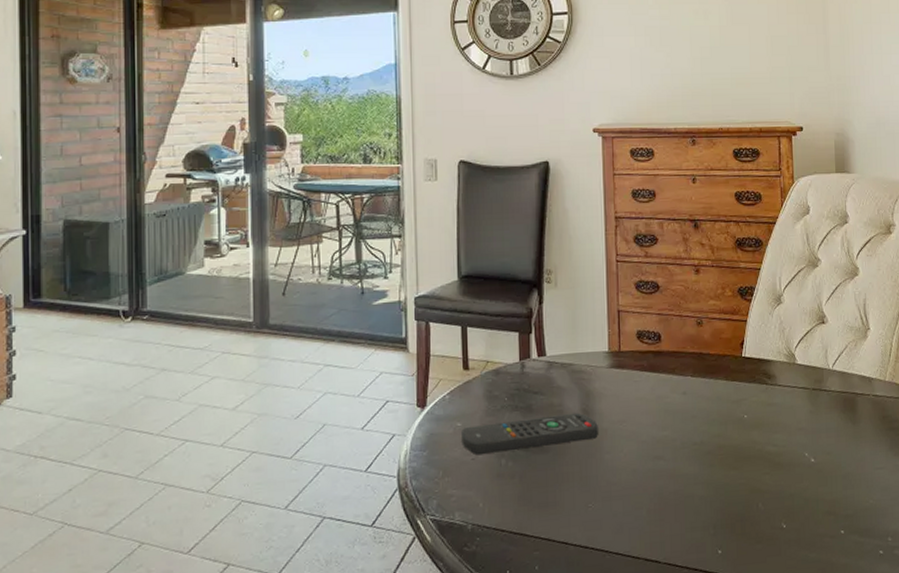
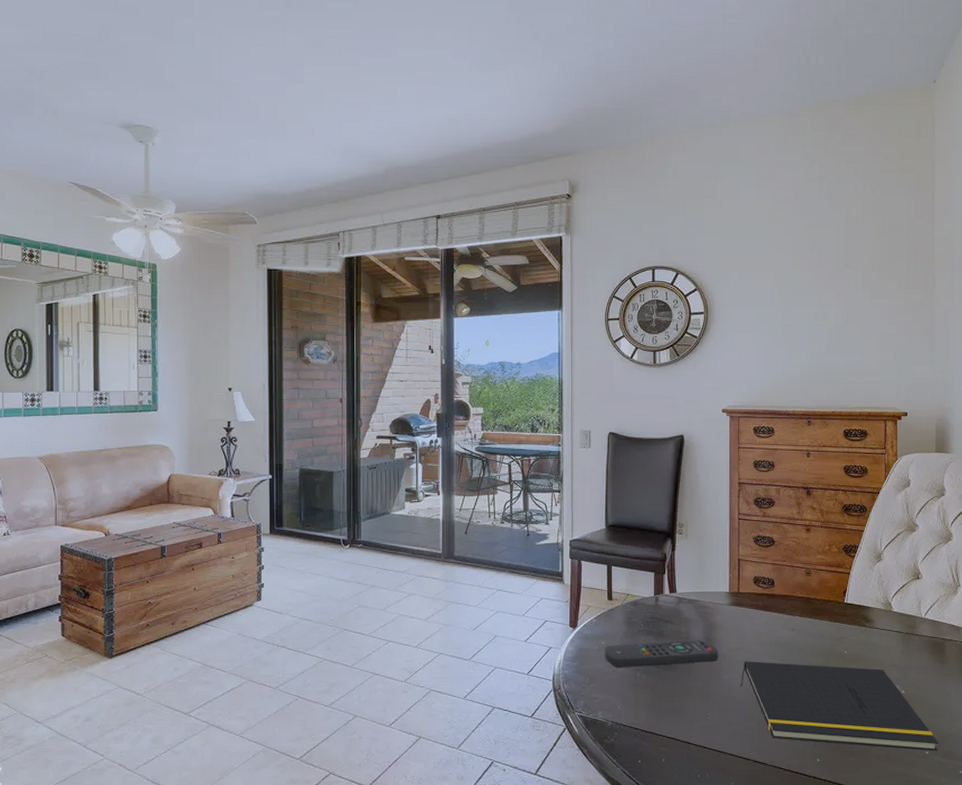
notepad: none [625,434,855,530] -> present [740,661,938,752]

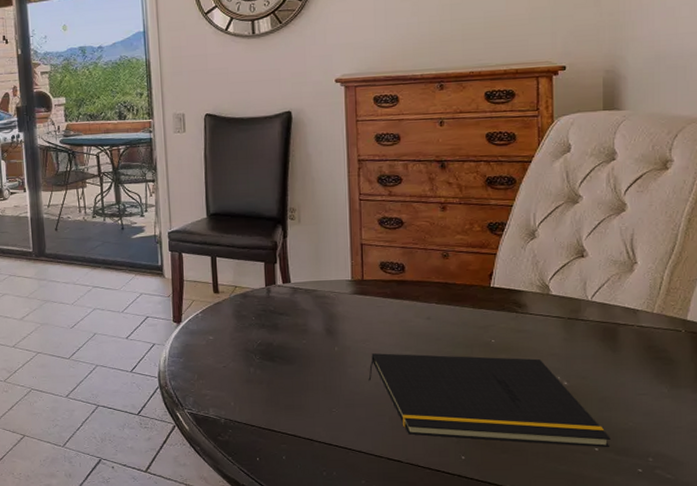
remote control: present [605,639,718,668] -> none [213,332,342,364]

